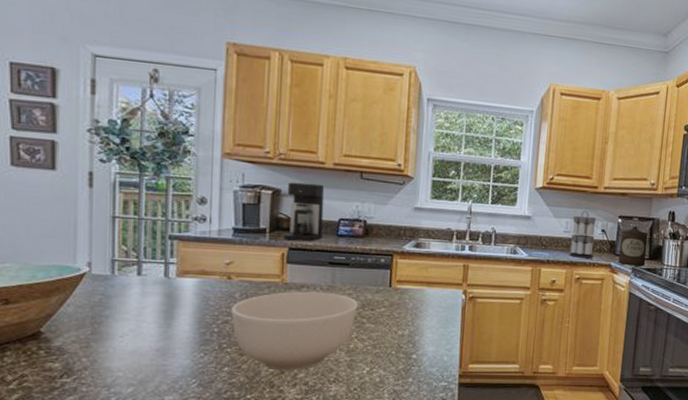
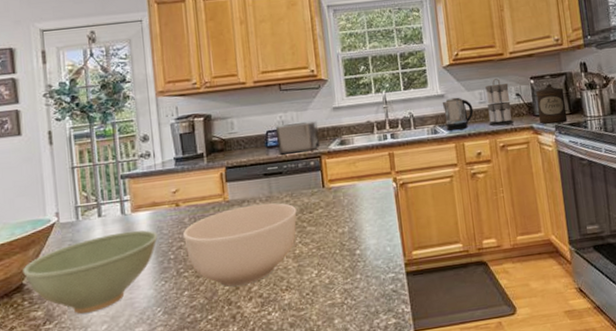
bowl: none [40,295,204,373] -> present [22,230,158,314]
coffee maker: present [283,182,325,242] -> none [216,103,254,161]
toaster: none [349,214,397,248] -> present [276,120,321,155]
kettle: none [526,221,557,255] -> present [442,97,474,131]

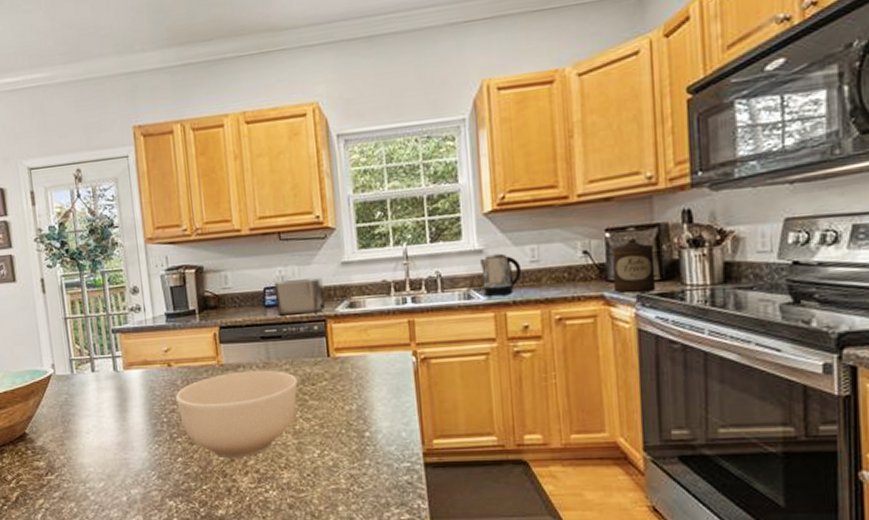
bowl: present [22,230,158,314] -> none [24,389,151,468]
spice rack: present [485,78,513,127] -> none [540,230,576,293]

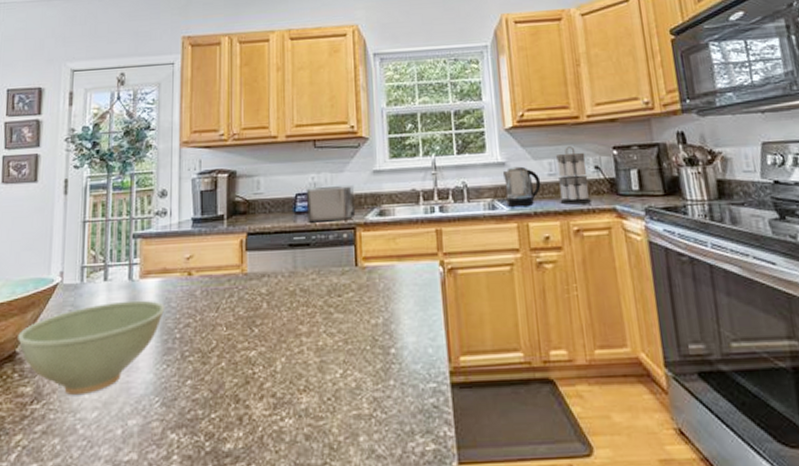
bowl: none [24,389,151,468] -> present [17,300,165,395]
bowl: present [175,370,298,459] -> none [192,279,323,381]
spice rack: none [540,230,576,293] -> present [556,146,591,205]
canister: present [612,238,656,293] -> none [620,156,661,207]

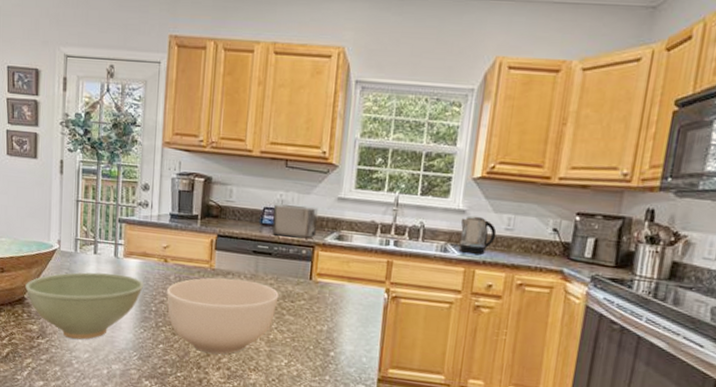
bowl: none [192,279,323,381] -> present [166,277,279,355]
spice rack: present [556,146,591,205] -> none [510,205,547,262]

